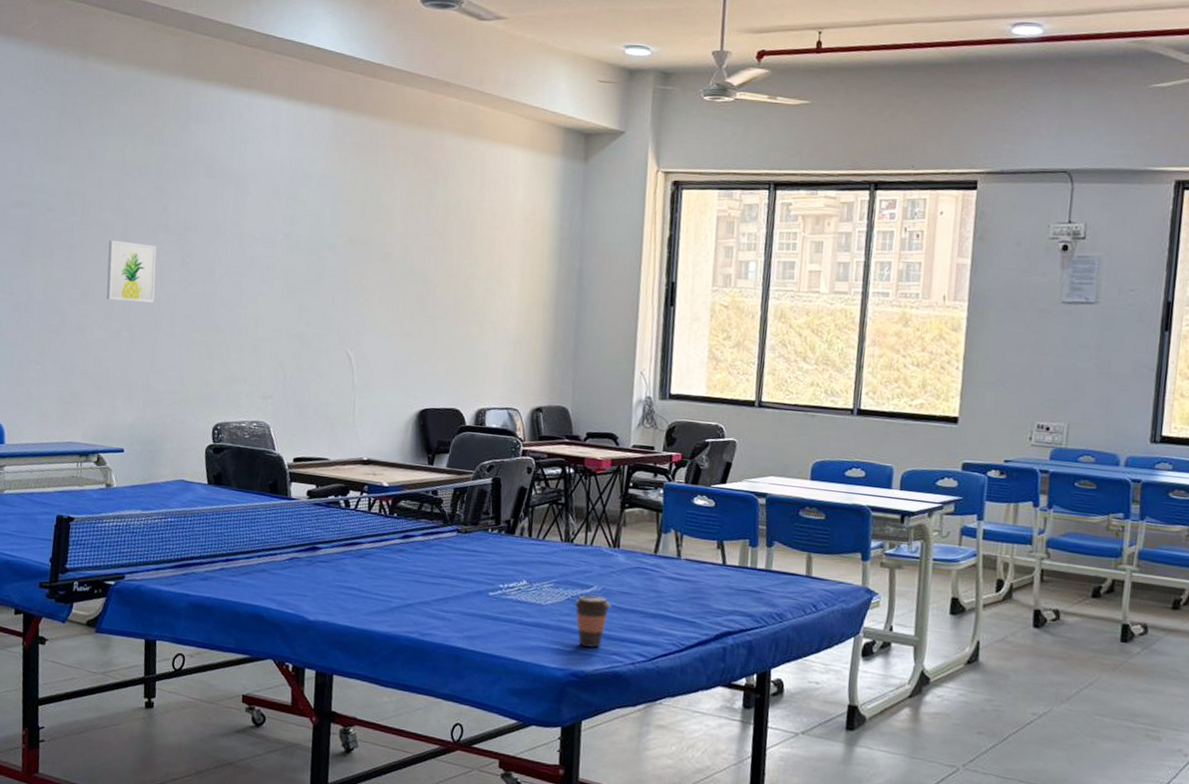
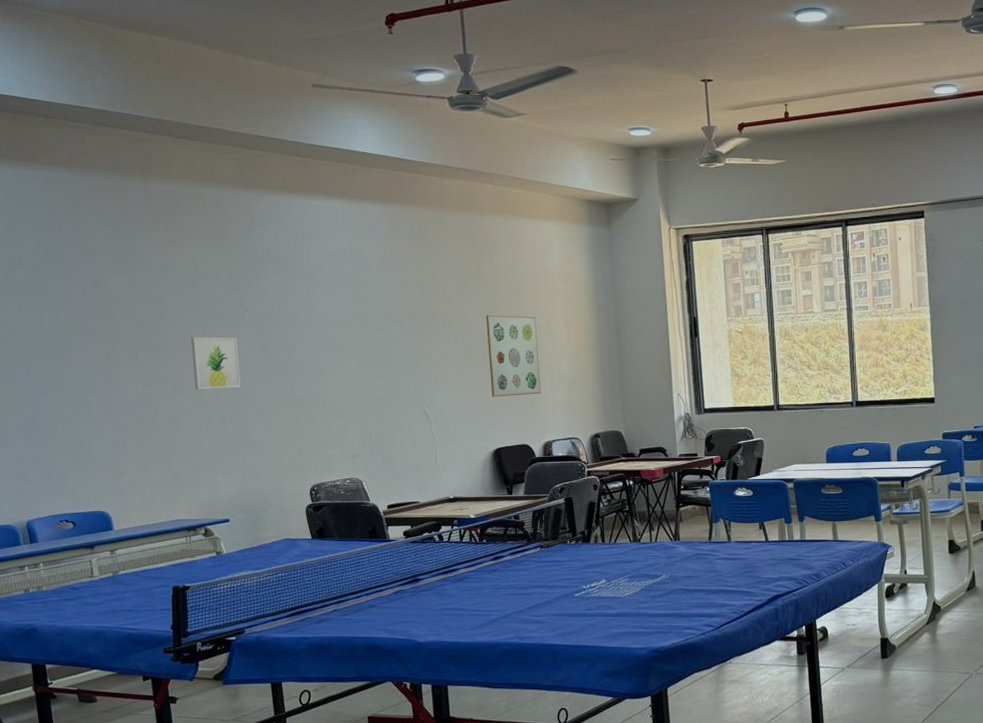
wall art: none [425,251,487,352] -> present [485,315,542,398]
coffee cup: present [574,595,611,648] -> none [648,583,679,626]

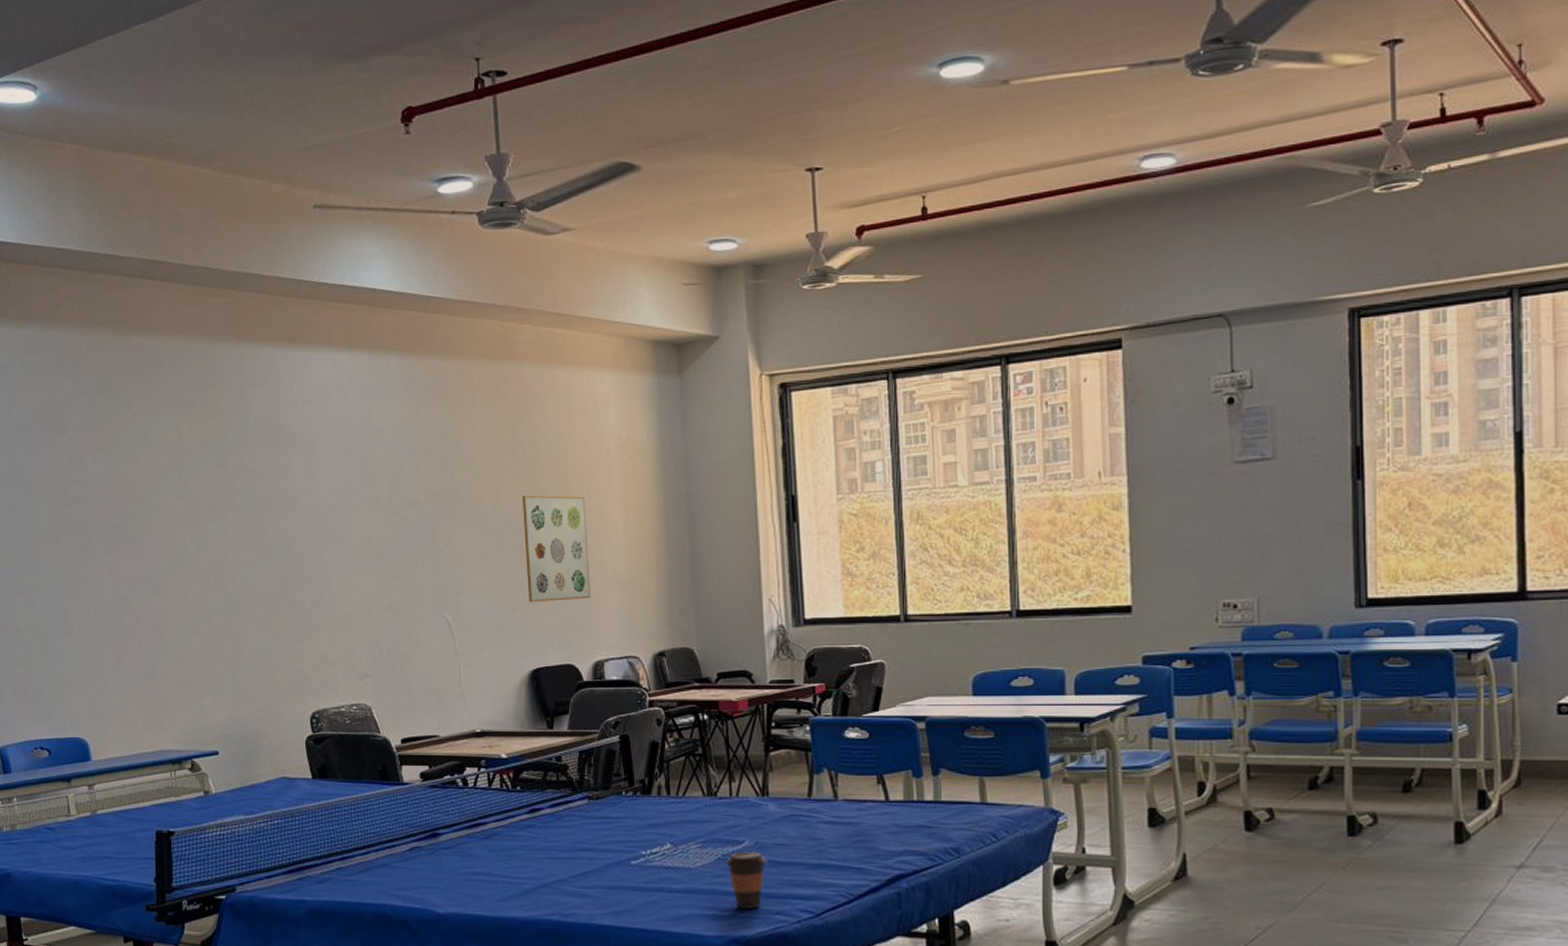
wall art: present [191,337,240,390] -> none [176,526,231,592]
coffee cup: none [648,583,679,626] -> present [726,851,767,909]

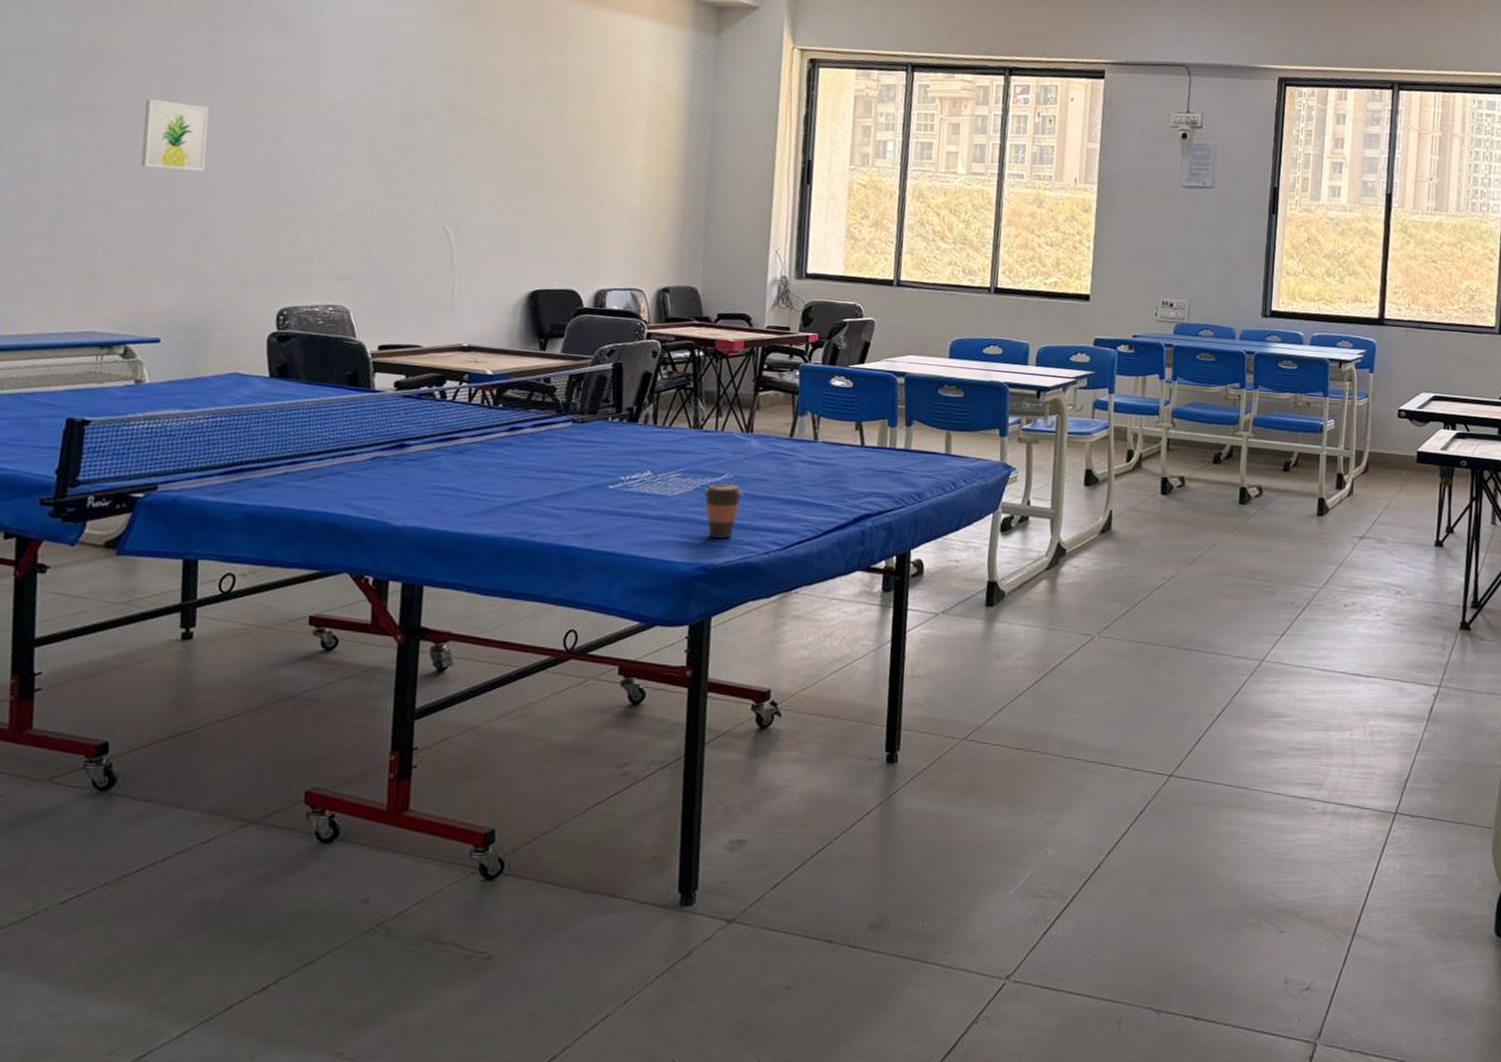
wall art: none [176,526,231,592] -> present [141,98,210,172]
wall art: present [522,495,591,603] -> none [537,122,609,230]

